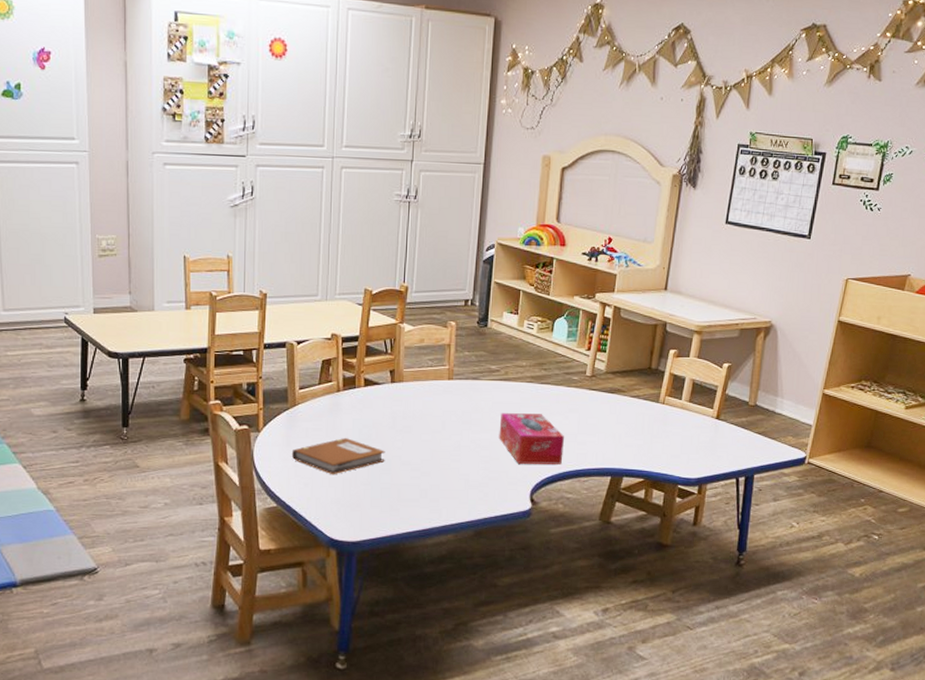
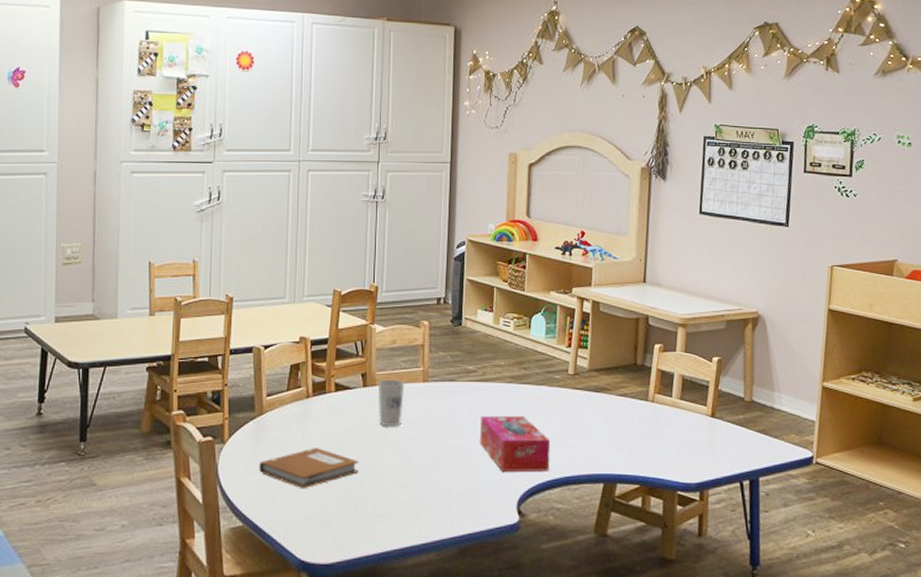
cup: none [404,376,431,421] -> present [377,379,405,427]

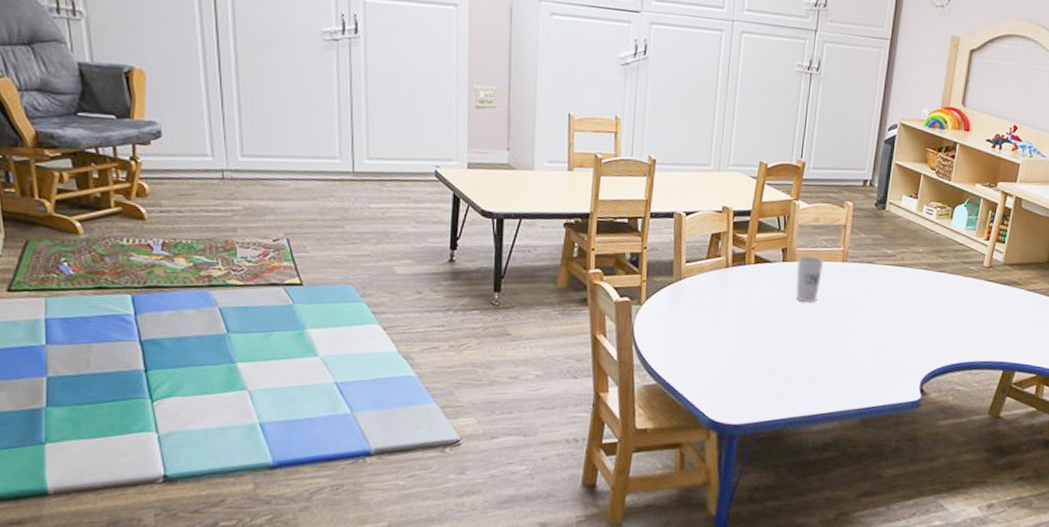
notebook: present [258,448,359,489] -> none [674,316,773,355]
tissue box: present [480,416,550,472] -> none [891,299,958,356]

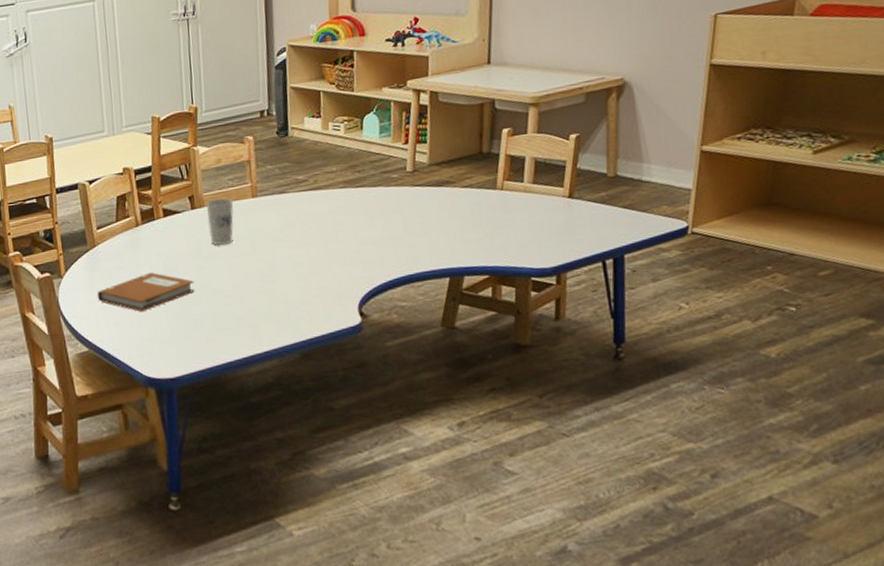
notebook: none [674,316,773,355] -> present [96,272,195,313]

